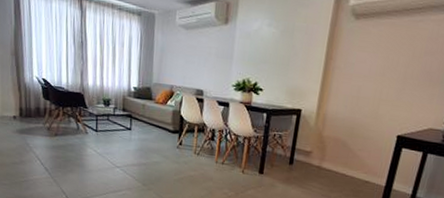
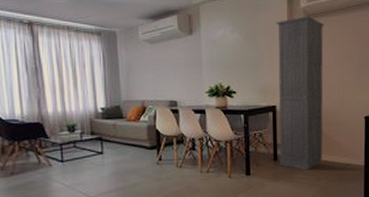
cabinet: none [295,15,373,180] -> present [276,16,324,170]

